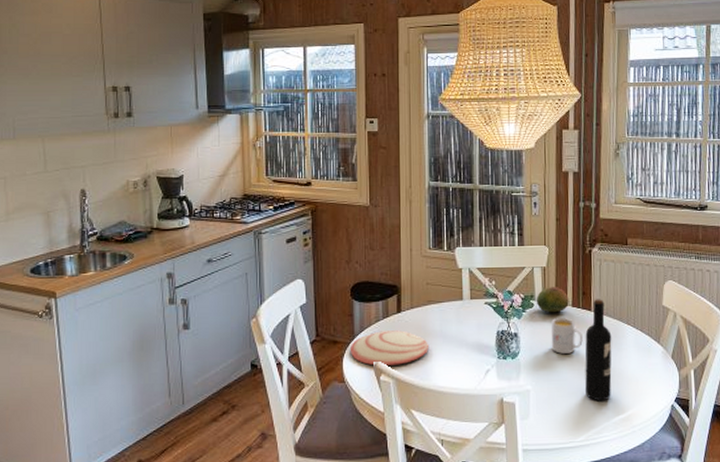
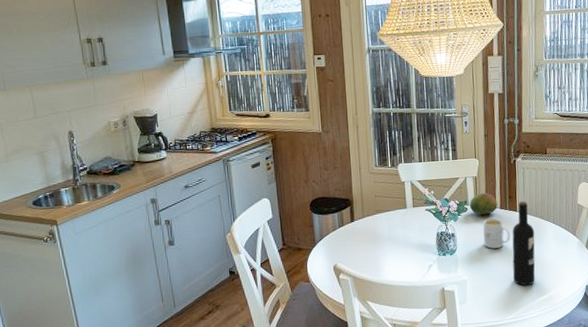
plate: present [349,330,428,366] -> none [312,236,379,267]

